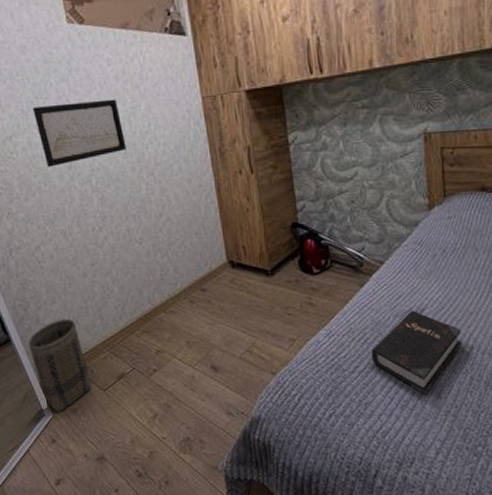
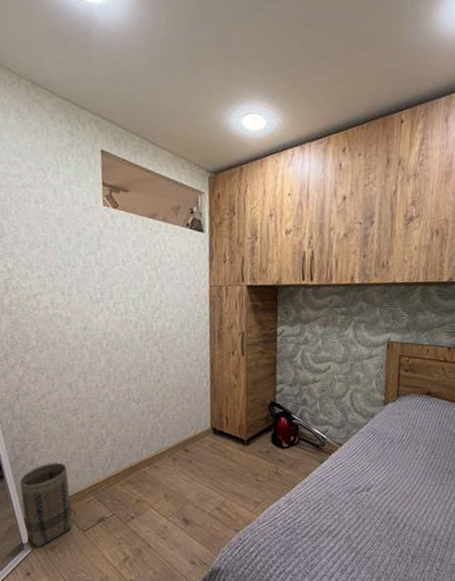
wall art: present [32,99,126,167] -> none [59,272,138,327]
hardback book: present [371,310,463,395] -> none [321,488,398,562]

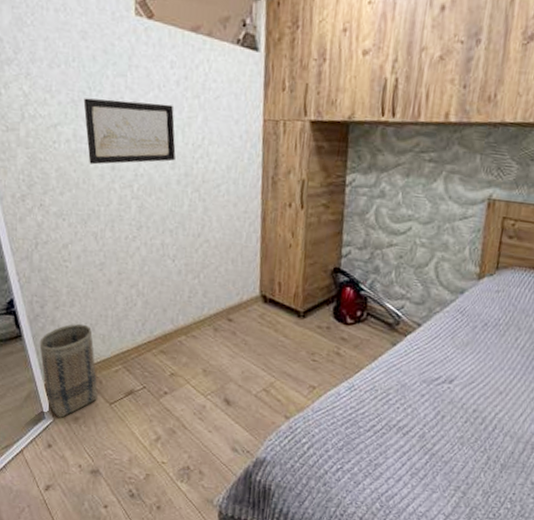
wall art: none [59,272,138,327] -> present [83,98,176,165]

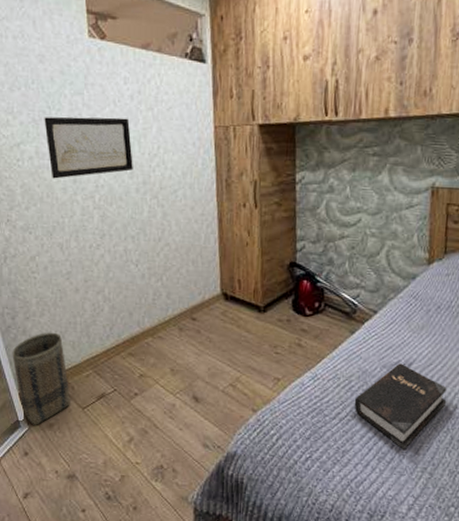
hardback book: none [390,379,487,467] -> present [354,363,447,449]

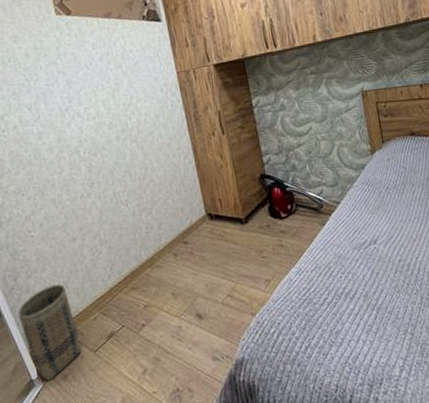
wall art: present [44,117,133,179] -> none [23,77,111,142]
hardback book: present [354,363,447,449] -> none [336,242,411,318]

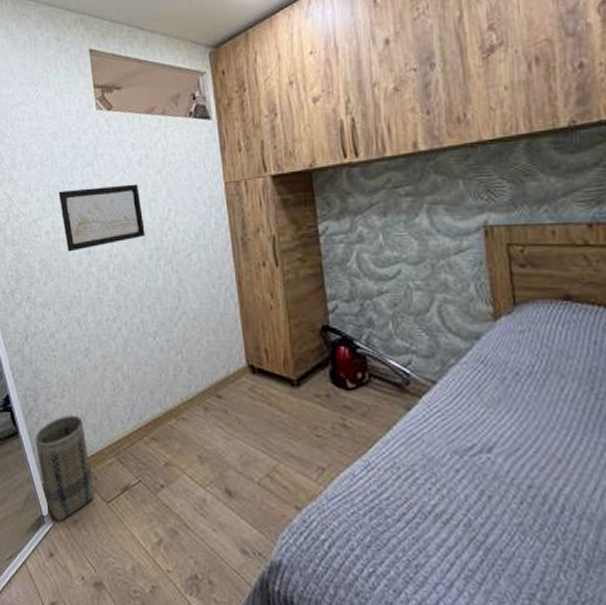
wall art: none [23,77,111,142] -> present [58,184,145,252]

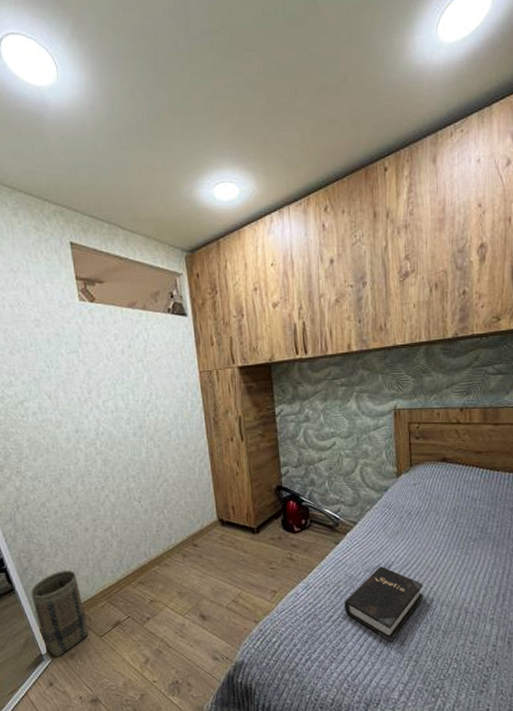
wall art: present [58,184,145,252] -> none [44,370,129,431]
hardback book: none [422,448,549,566] -> present [344,566,424,642]

